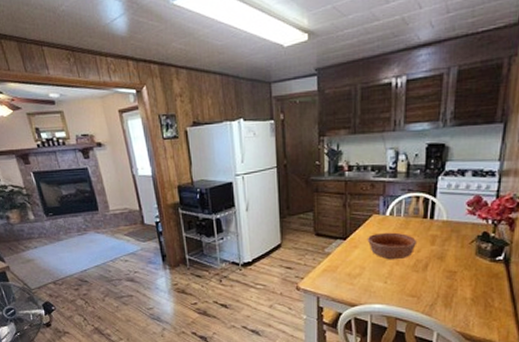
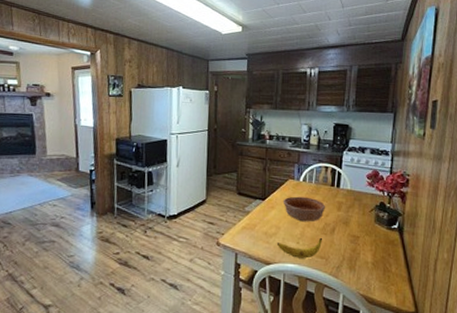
banana: none [361,275,414,298] -> present [276,237,323,259]

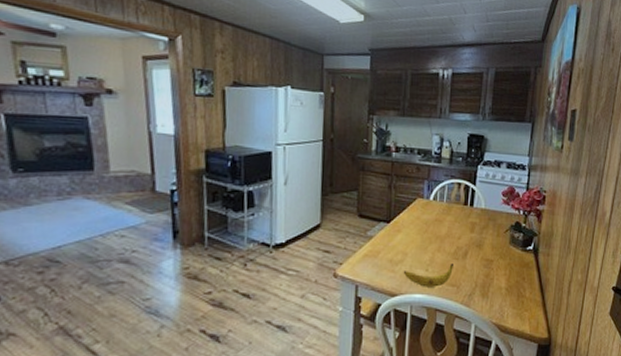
bowl: present [283,196,326,222] -> none [410,217,458,246]

